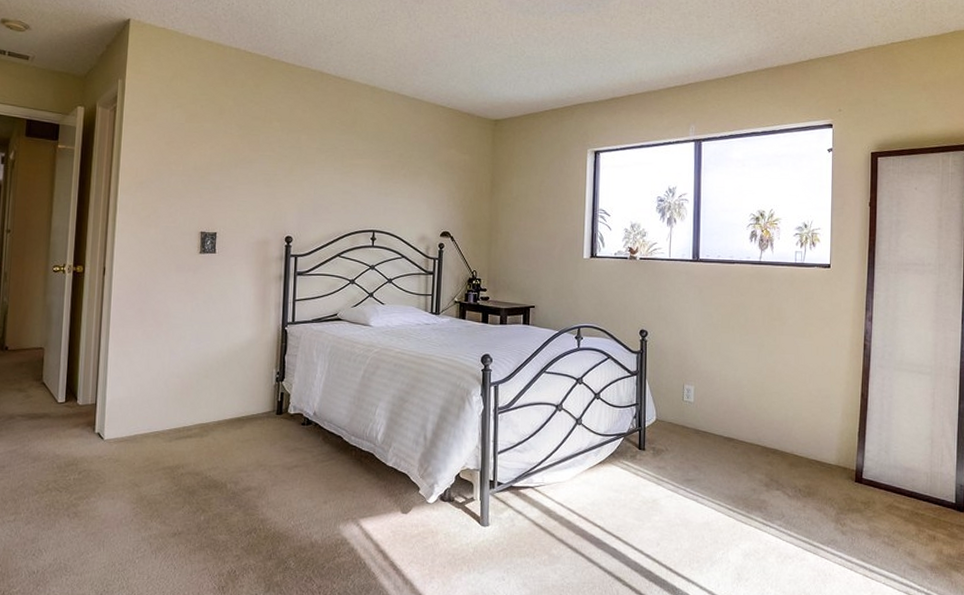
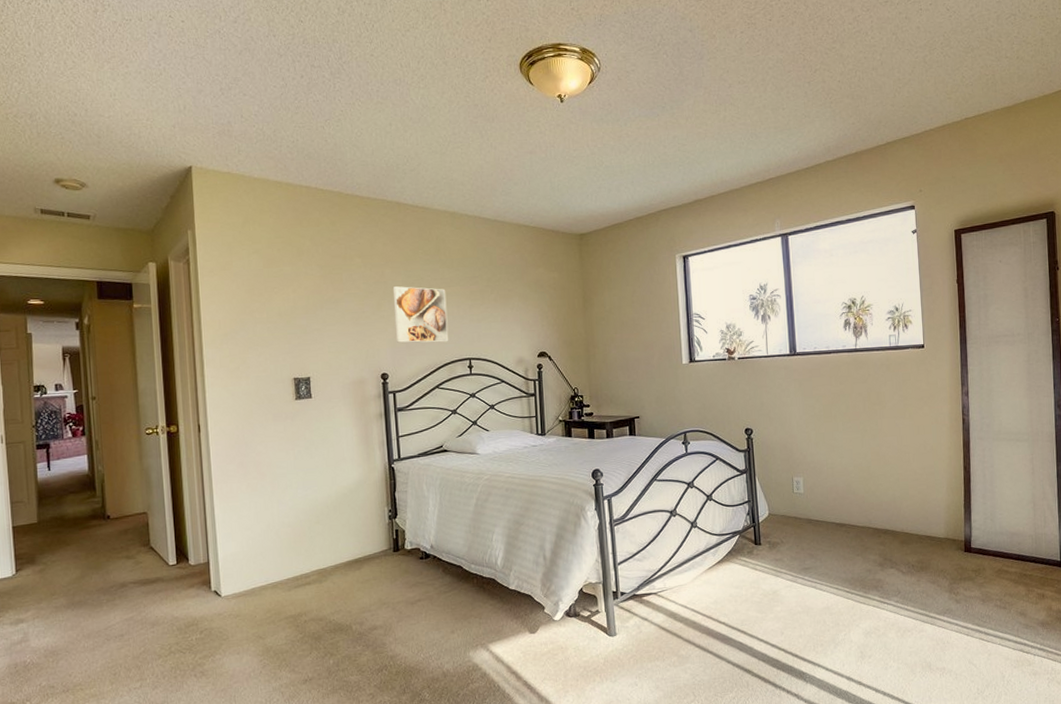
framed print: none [304,152,358,212] -> present [392,285,449,343]

